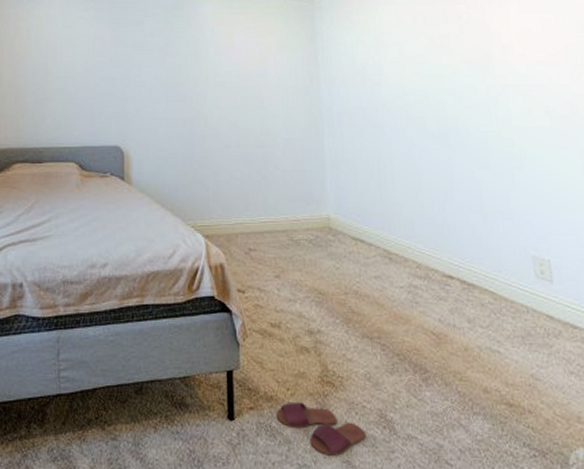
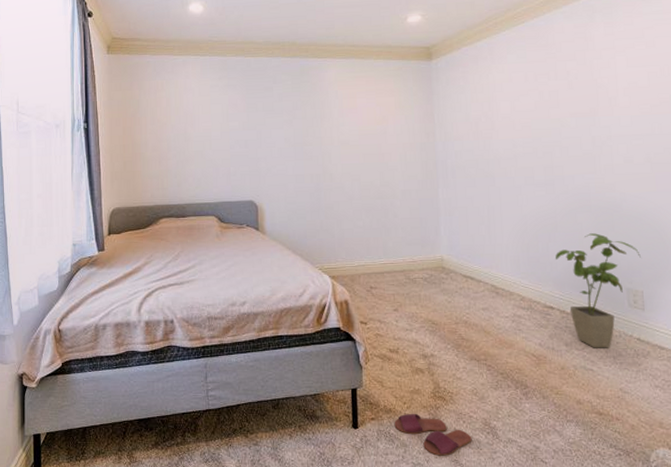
house plant: none [452,193,545,326] -> present [555,233,641,348]

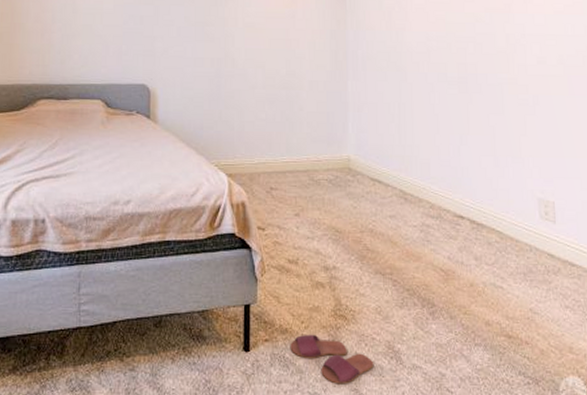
house plant: present [555,233,641,348] -> none [466,137,553,264]

